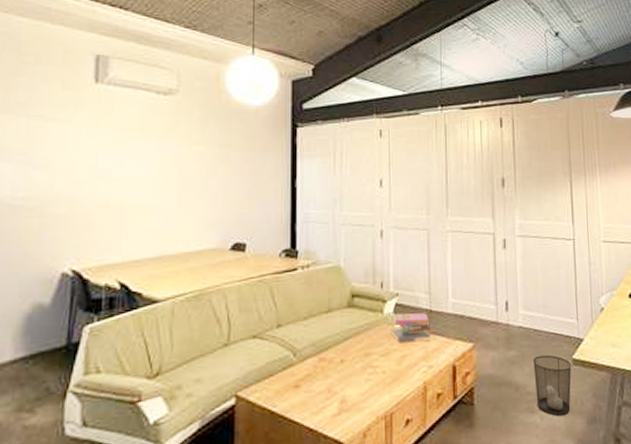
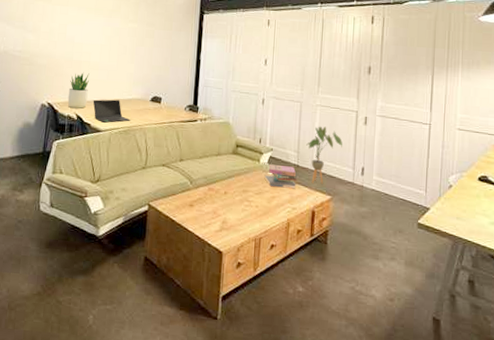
planter: none [104,219,137,273] -> present [67,72,89,109]
laptop: none [144,254,202,289] -> present [93,99,130,123]
house plant: none [439,256,481,330] -> present [306,126,342,184]
waste bin: present [533,354,572,417] -> none [381,215,417,267]

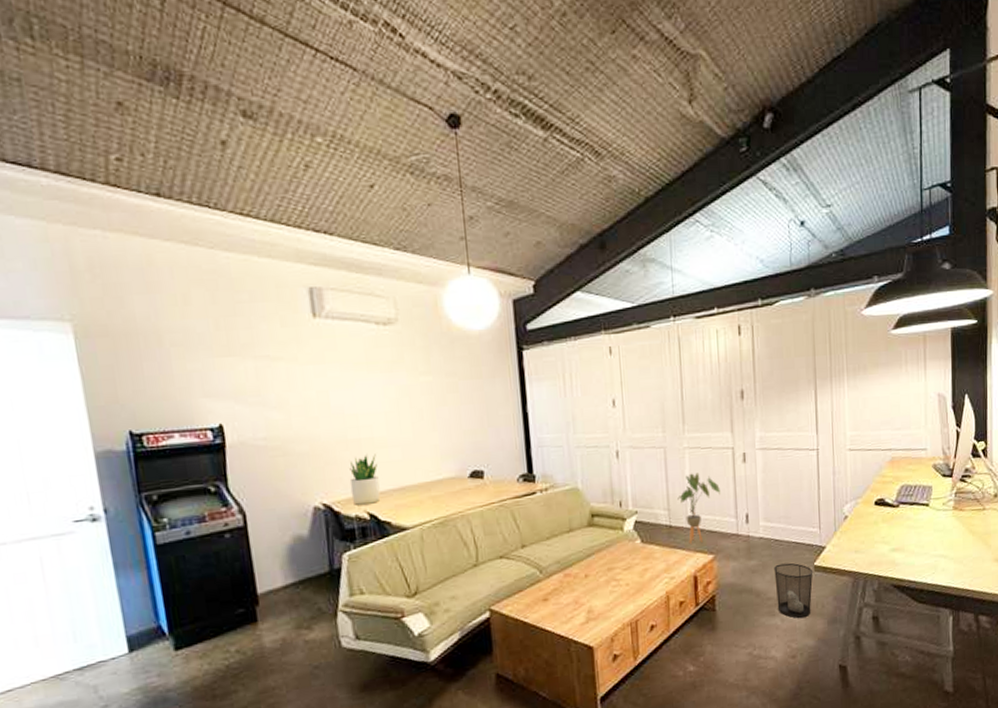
laptop: present [93,99,130,123] -> none [388,483,446,517]
books: present [264,164,297,189] -> none [631,528,671,558]
waste bin: none [381,215,417,267] -> present [774,562,813,619]

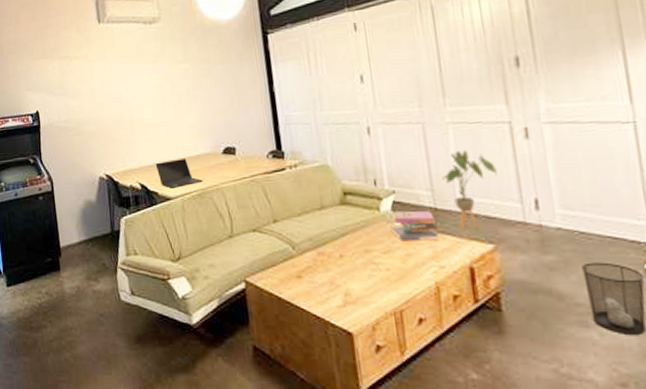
planter: present [349,453,381,505] -> none [125,132,149,177]
laptop: none [388,483,446,517] -> present [155,158,203,188]
books: none [631,528,671,558] -> present [390,210,439,242]

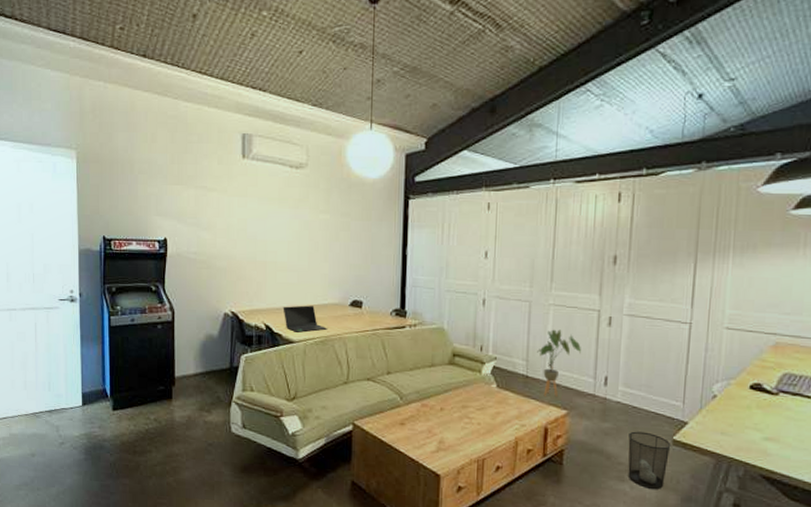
books: present [390,210,439,242] -> none [487,375,526,403]

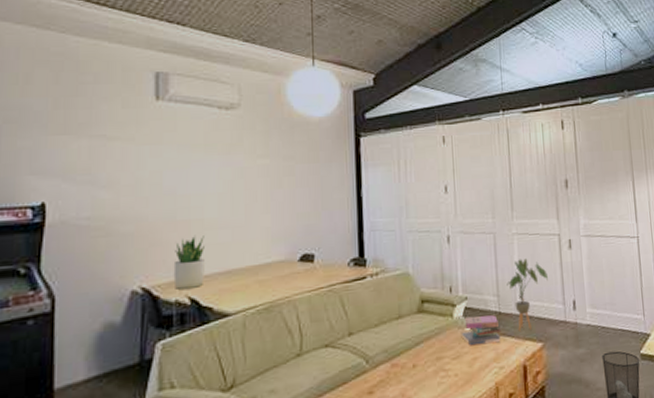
planter: none [253,274,277,317] -> present [173,235,205,289]
laptop: present [283,305,327,333] -> none [213,267,272,302]
books: none [487,375,526,403] -> present [461,315,501,346]

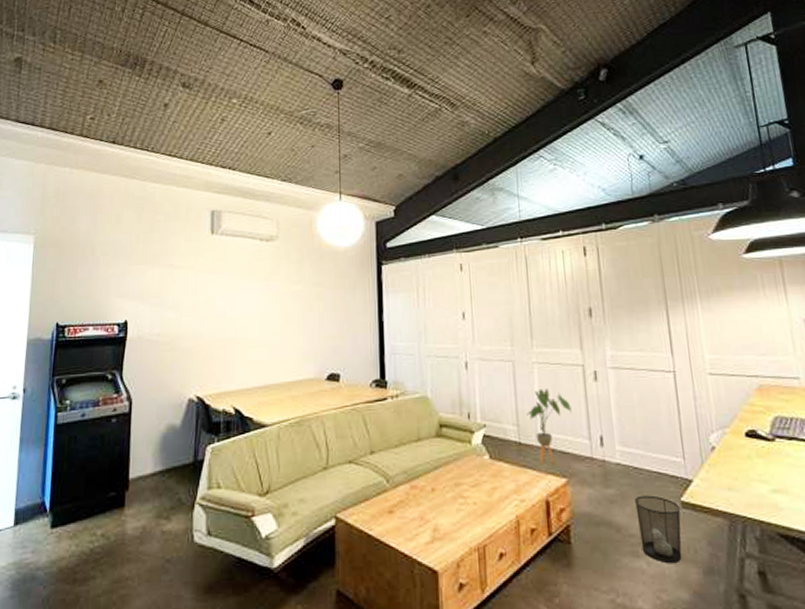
planter: present [173,235,205,289] -> none [221,352,247,400]
books: present [461,315,501,346] -> none [479,444,521,475]

